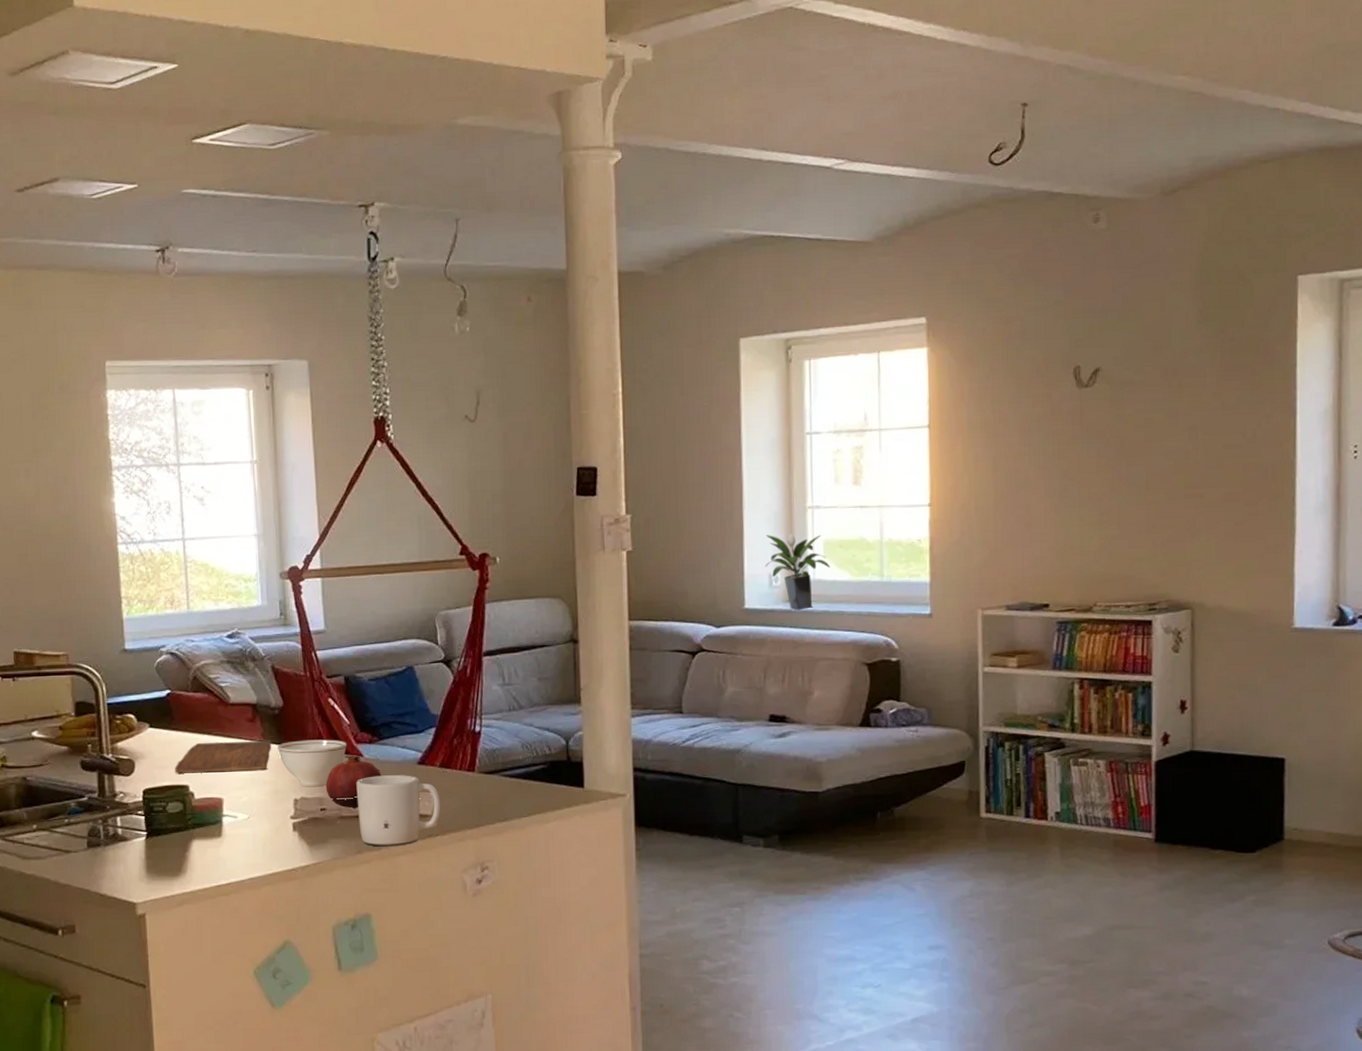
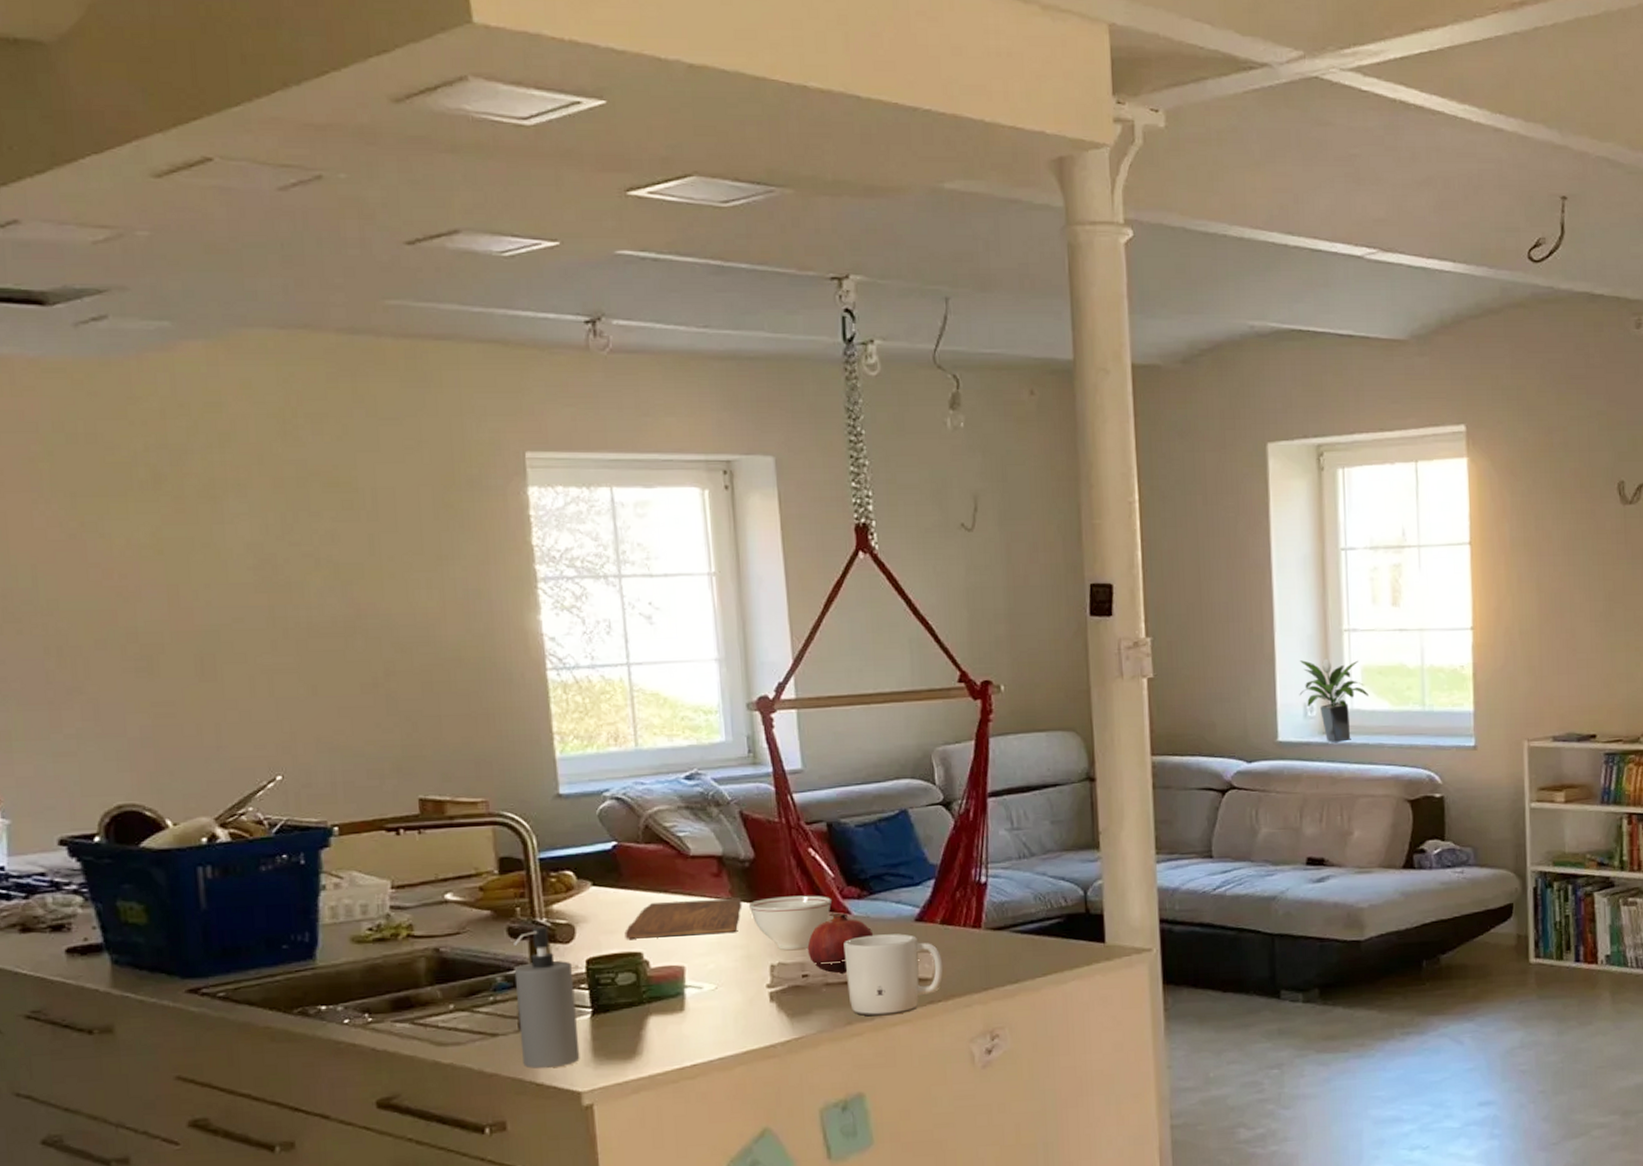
soap dispenser: none [85,760,136,882] -> present [514,926,580,1070]

